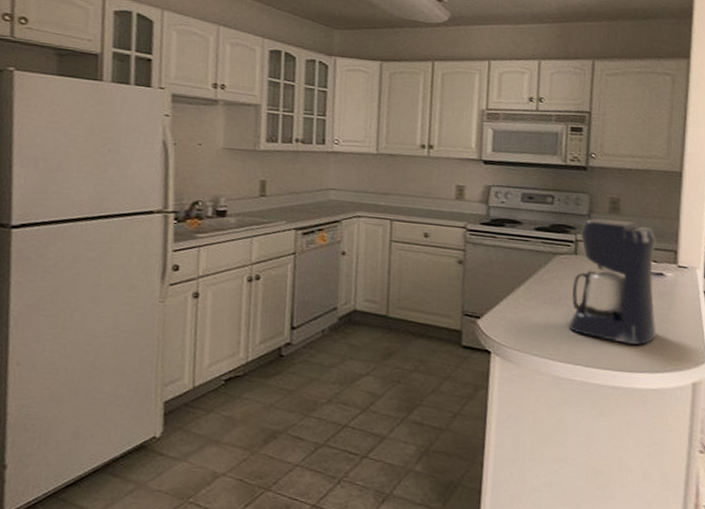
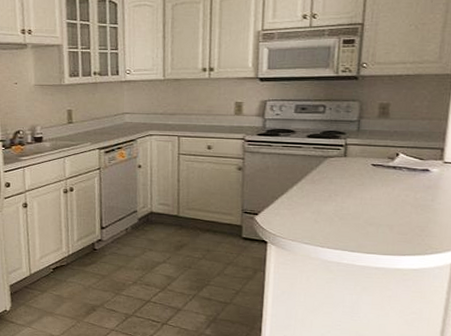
coffee maker: present [568,218,657,345] -> none [336,123,424,232]

